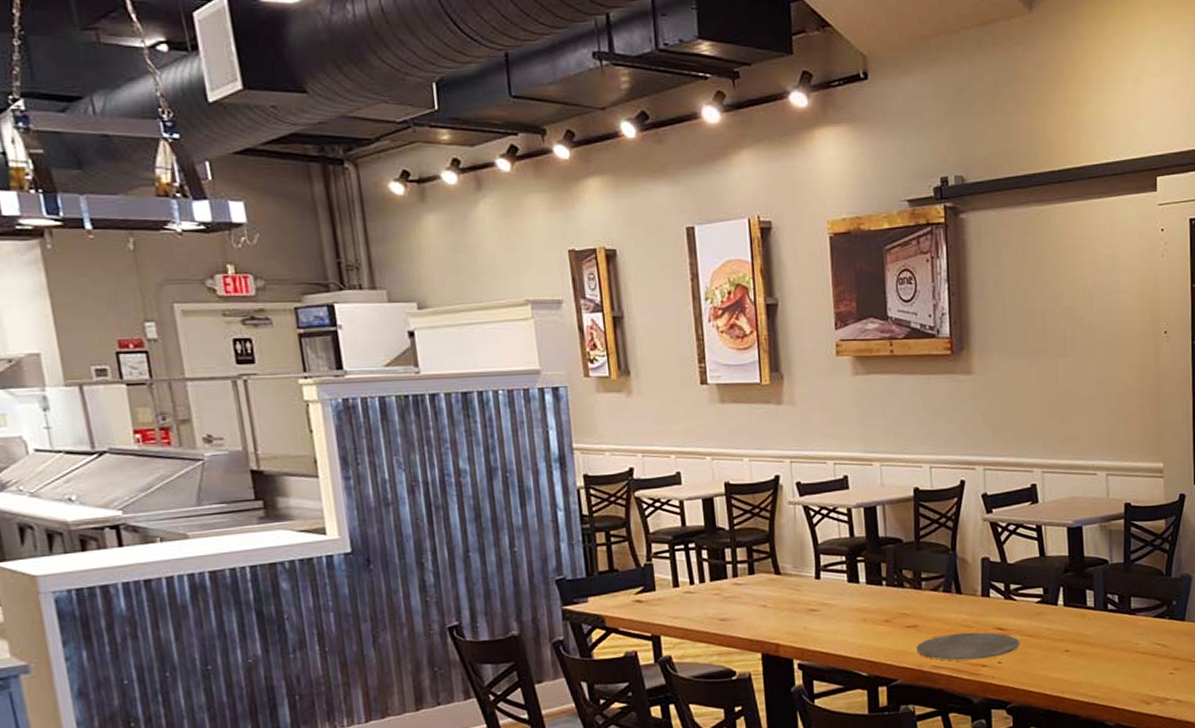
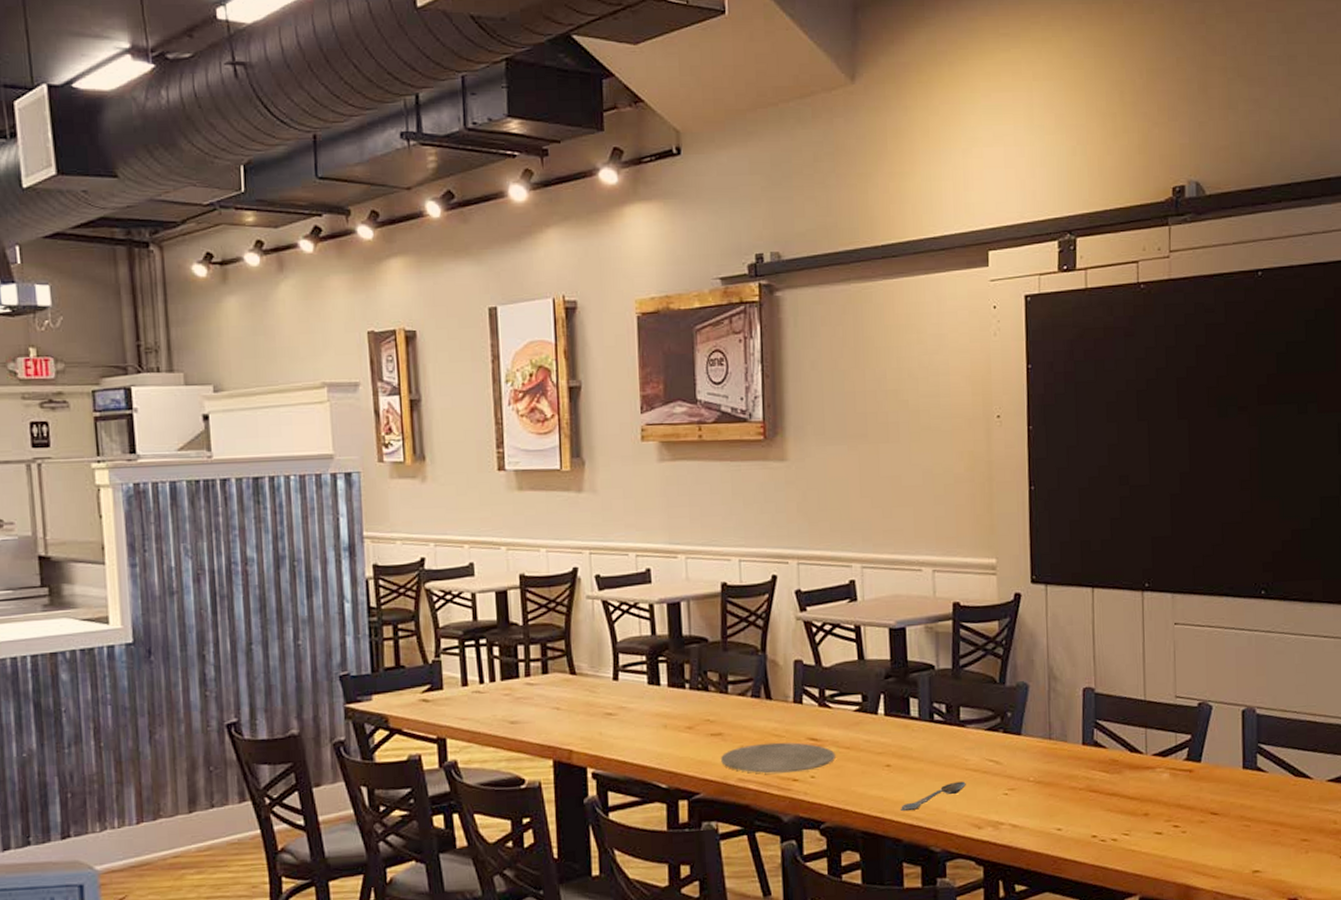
spoon: none [1079,663,1136,691] -> present [901,781,966,812]

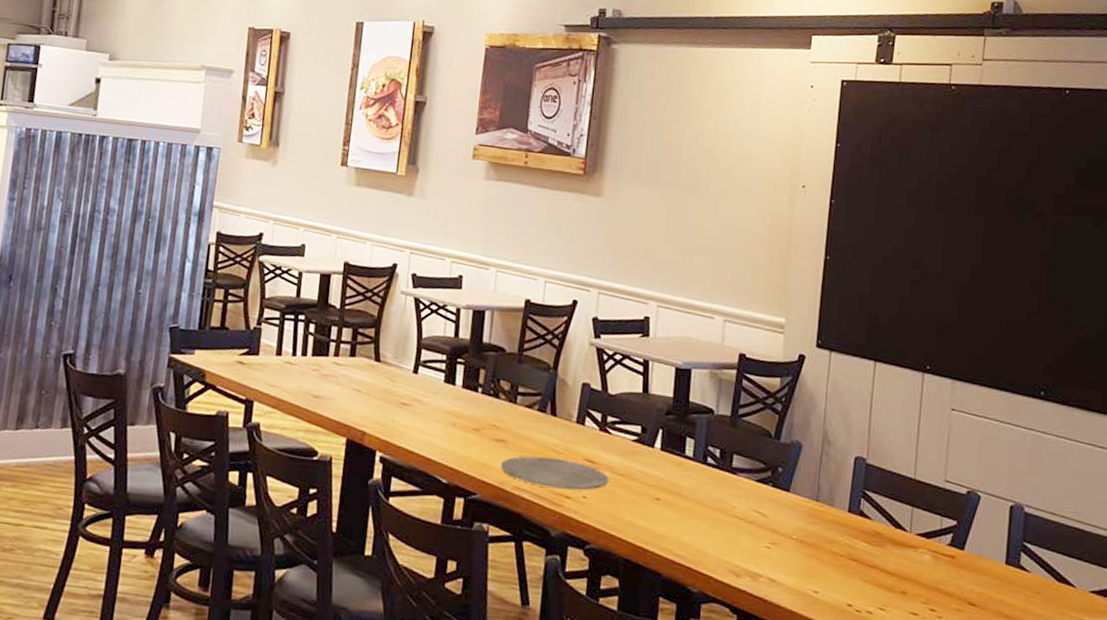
spoon: present [901,781,966,812] -> none [664,526,730,547]

